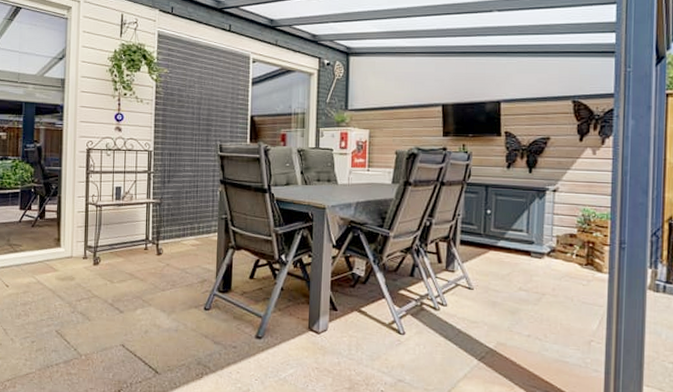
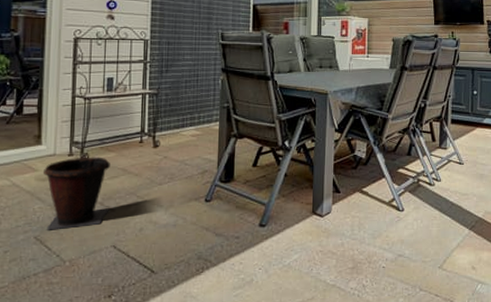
planter pot: none [62,260,119,326] -> present [42,157,110,230]

